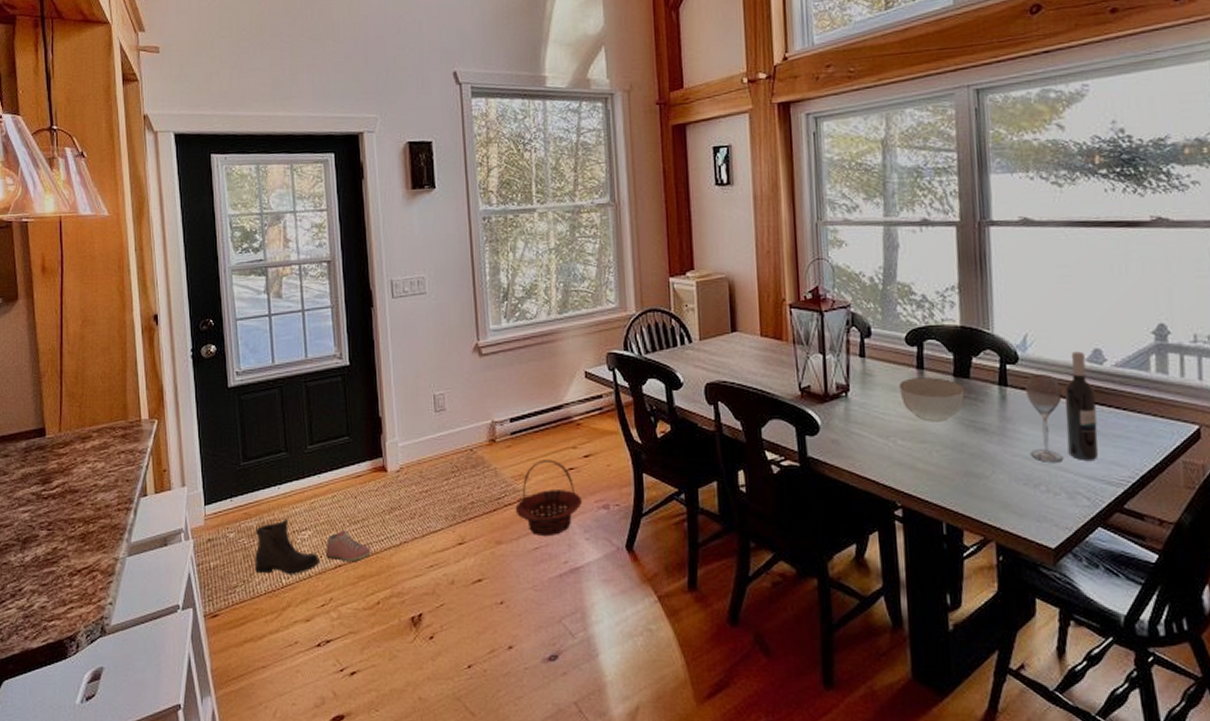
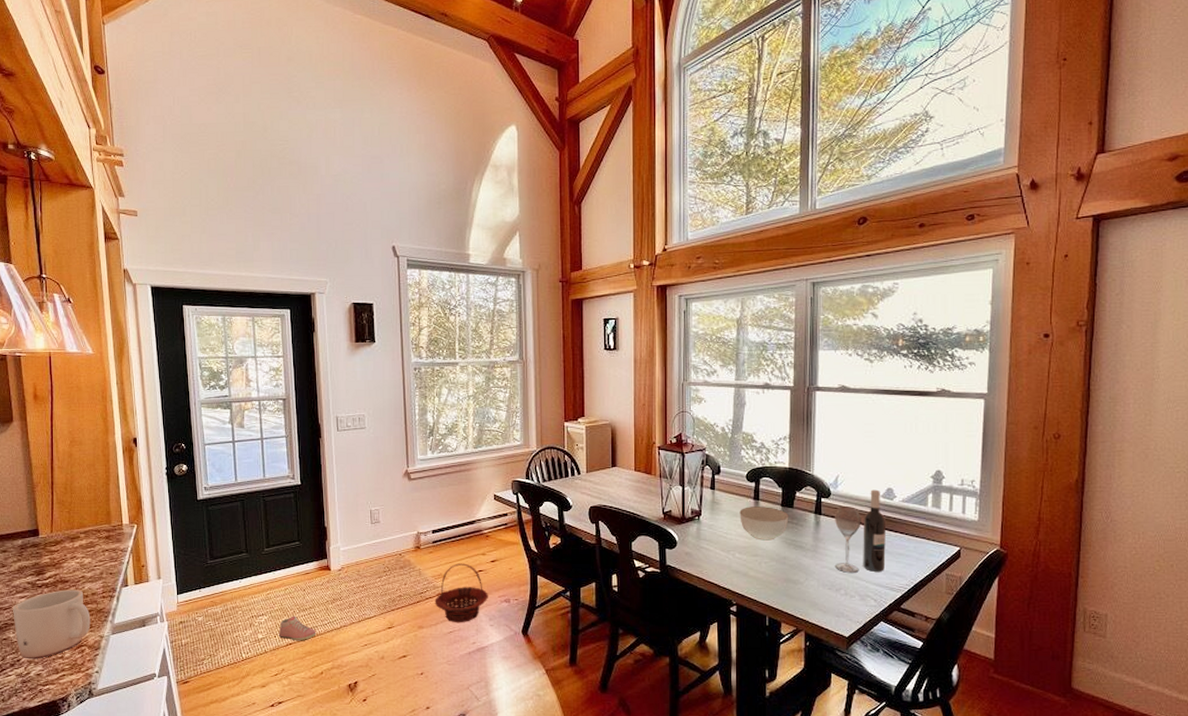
mug: none [15,501,104,588] -> present [13,589,91,659]
boot: present [255,518,321,574] -> none [220,606,275,650]

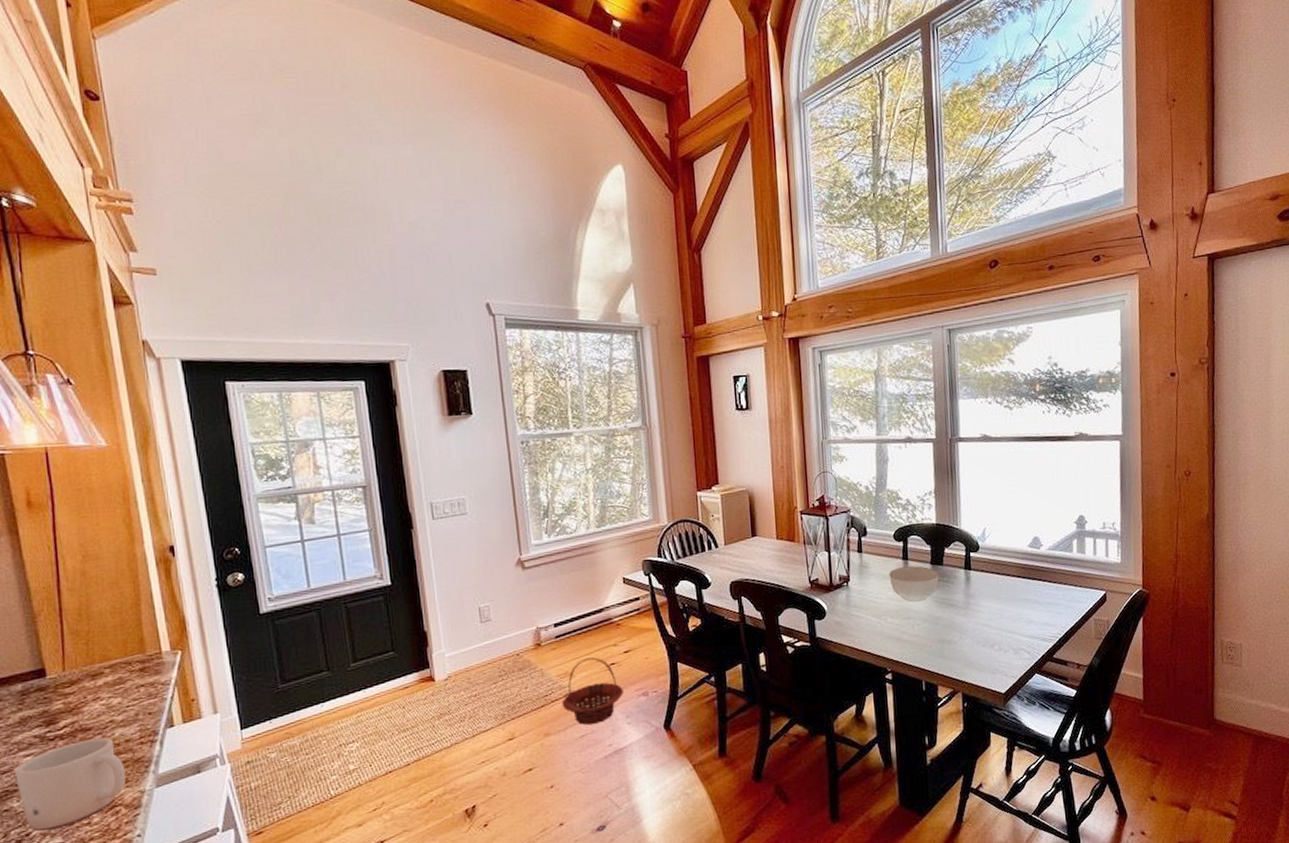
sneaker: present [279,616,317,641] -> none [375,738,422,768]
wineglass: present [835,507,861,573] -> none [984,559,1011,628]
wine bottle: present [863,489,887,572] -> none [1012,539,1036,624]

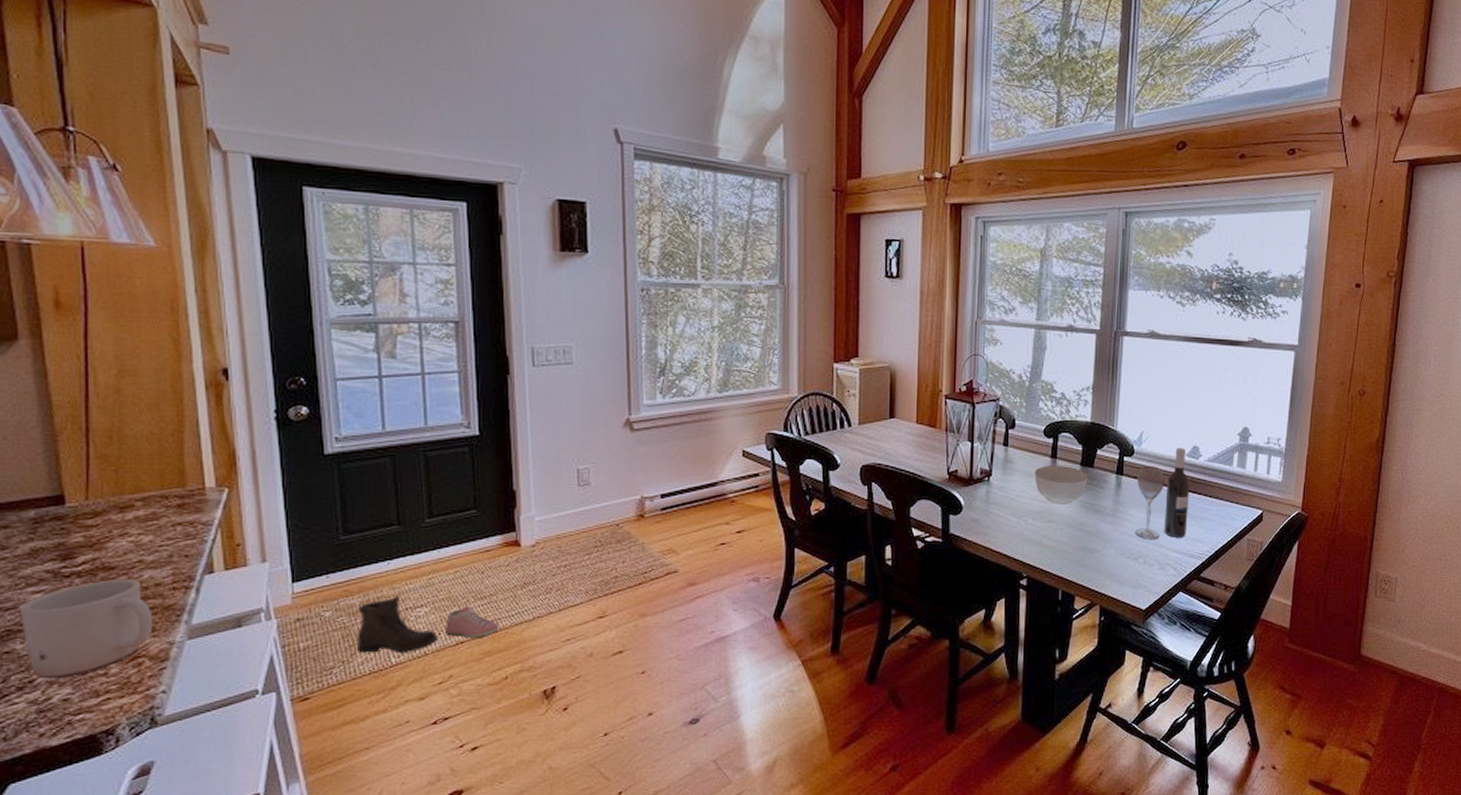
boot: none [298,733,371,787] -> present [357,595,439,653]
sneaker: none [375,738,422,768] -> present [446,606,499,639]
basket: present [561,657,623,725] -> none [662,535,732,609]
wineglass: none [984,559,1011,628] -> present [1135,466,1165,539]
wine bottle: none [1012,539,1036,624] -> present [1164,447,1191,538]

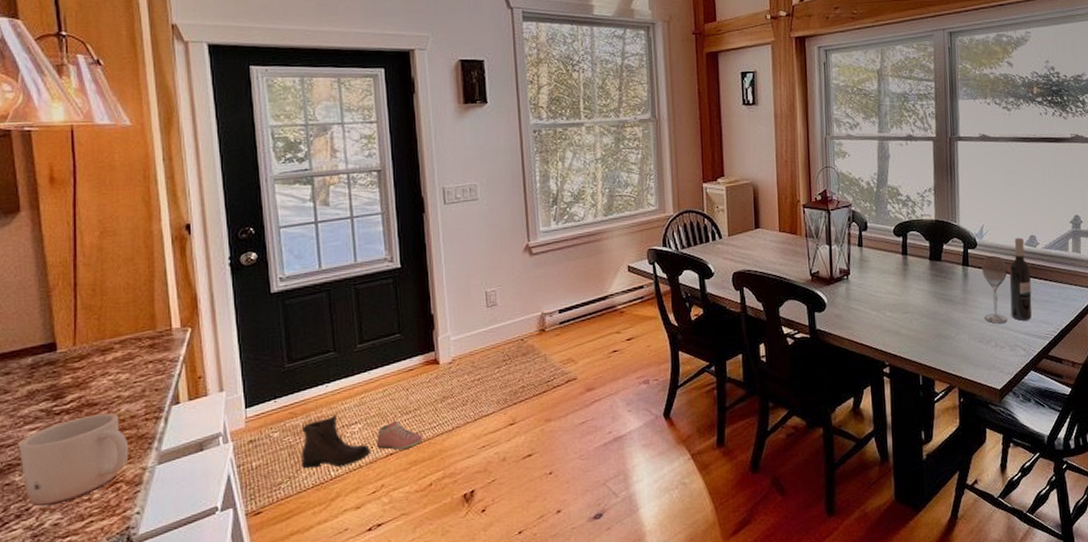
bowl: present [1034,466,1089,504] -> none [888,261,938,297]

